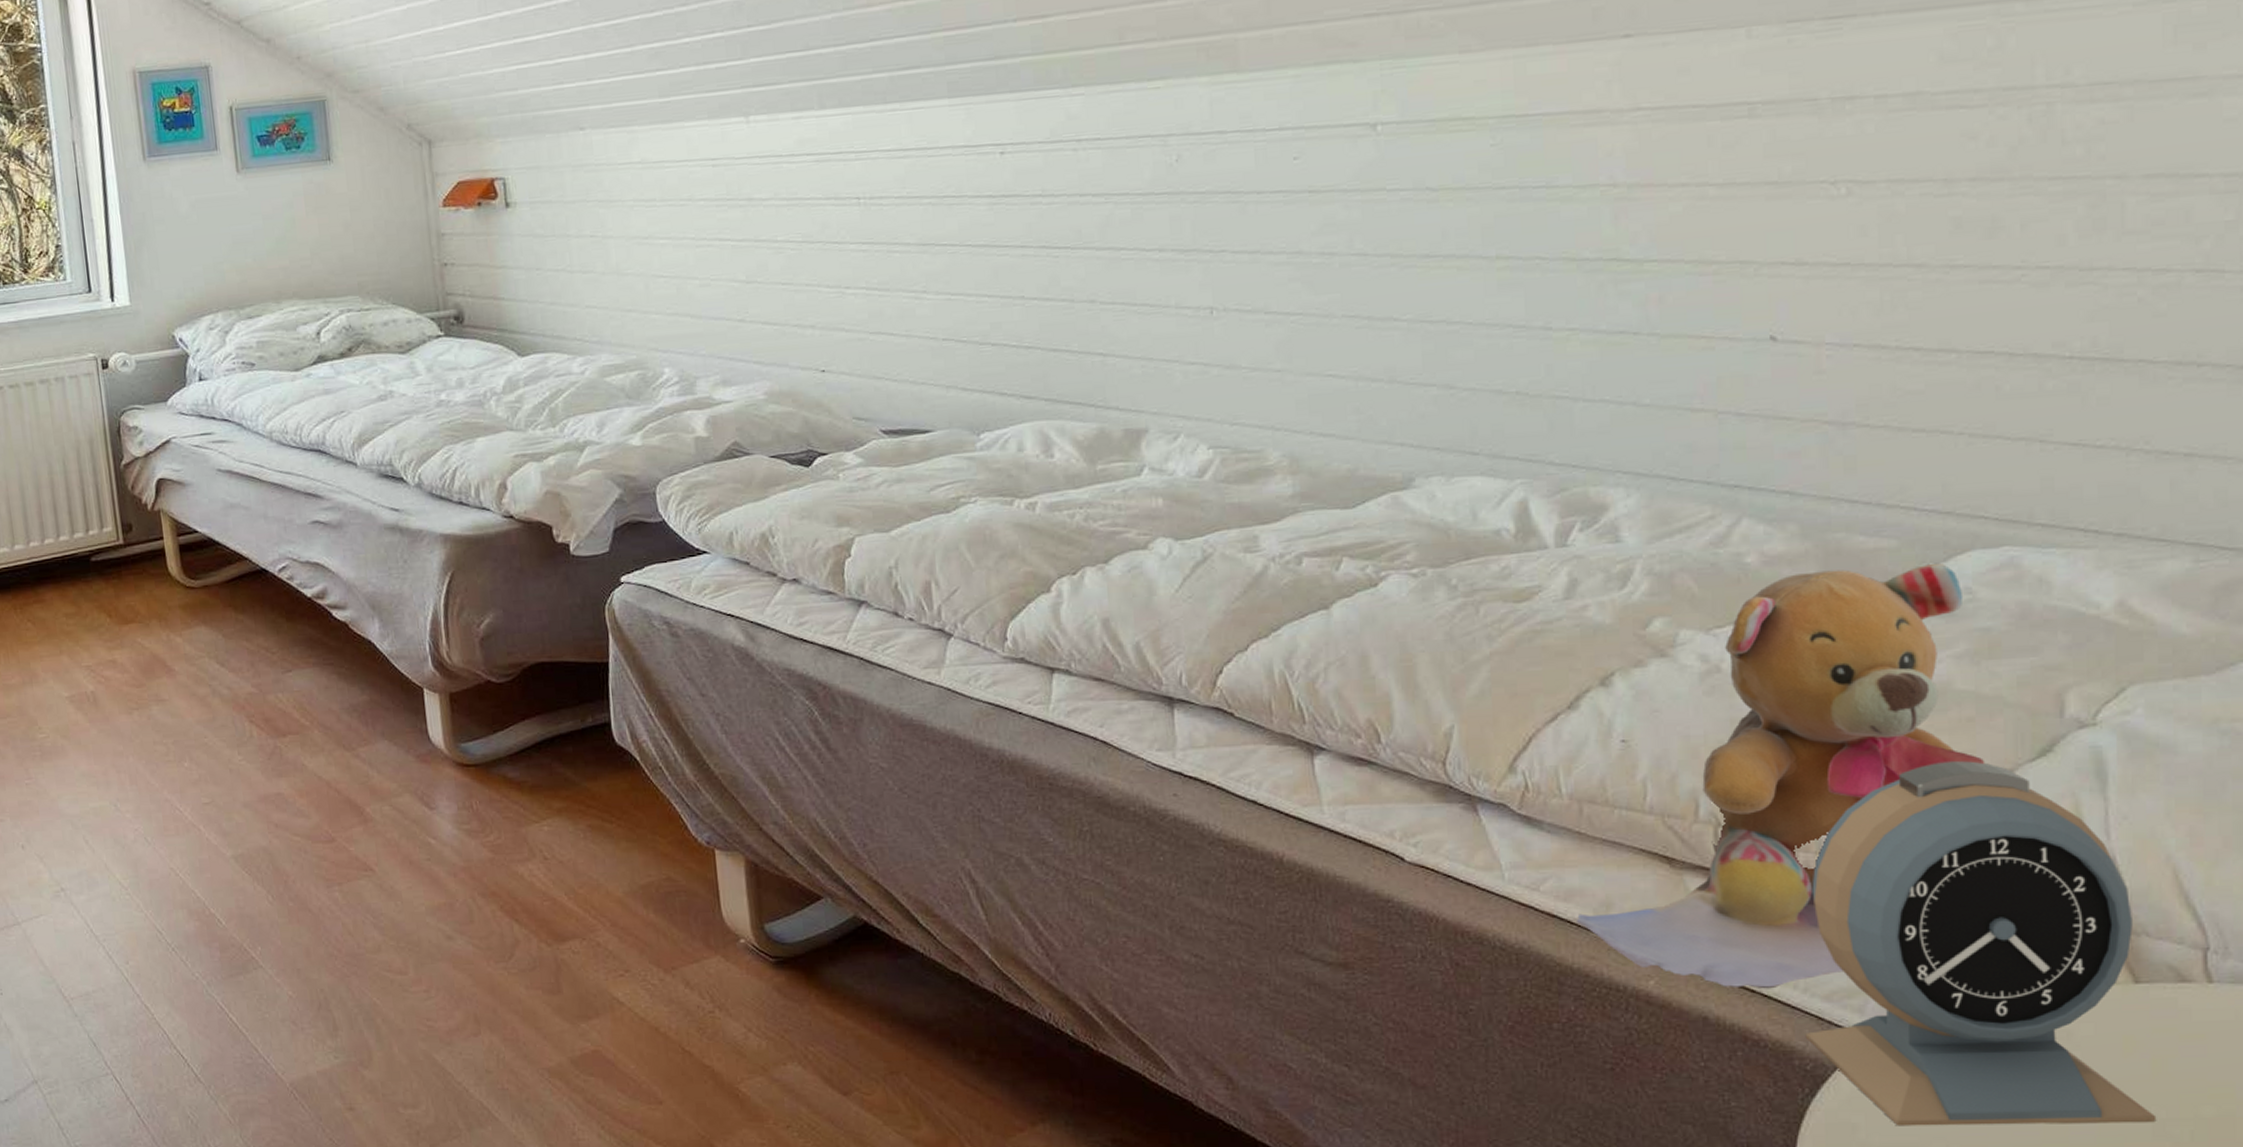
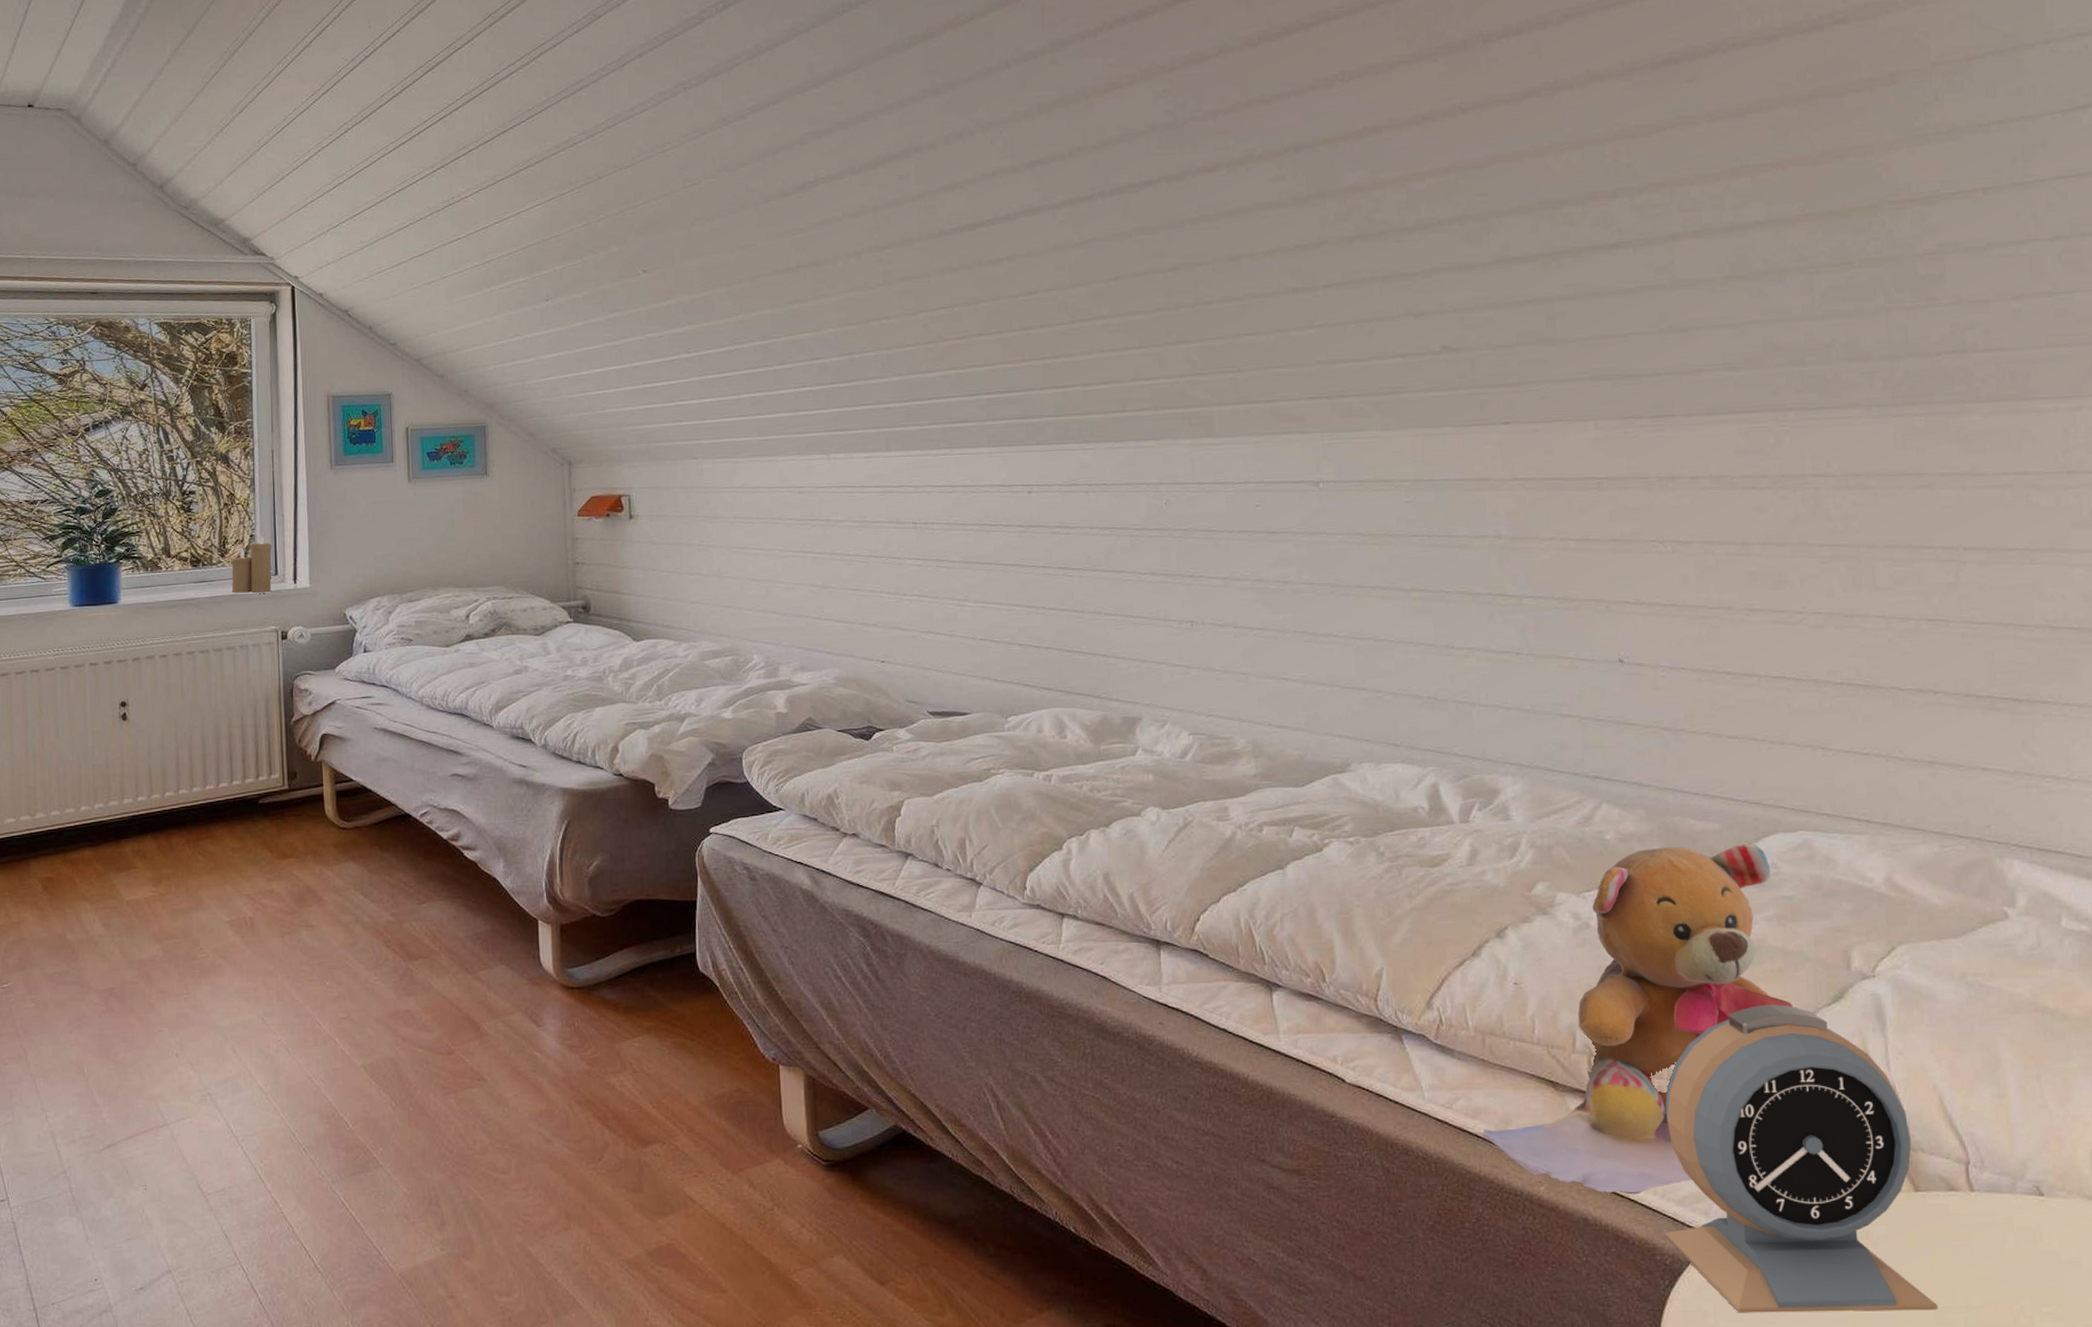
candle: none [36,246,86,316] -> present [231,536,272,594]

